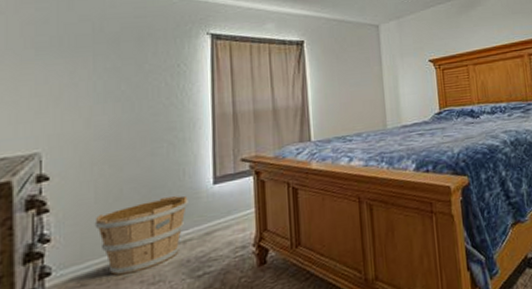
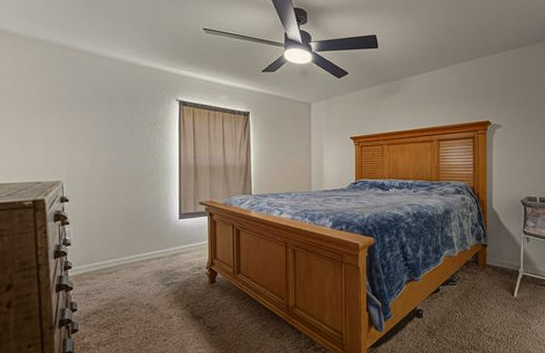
wooden bucket: present [95,195,188,276] -> none [99,224,161,275]

